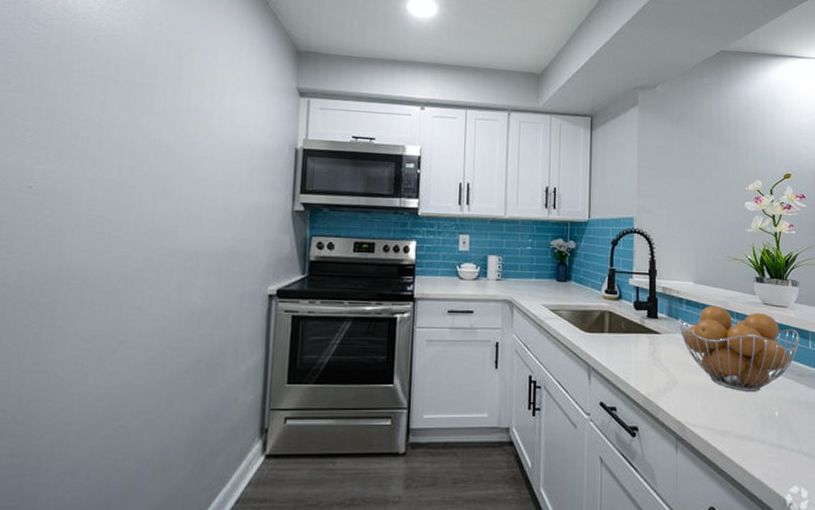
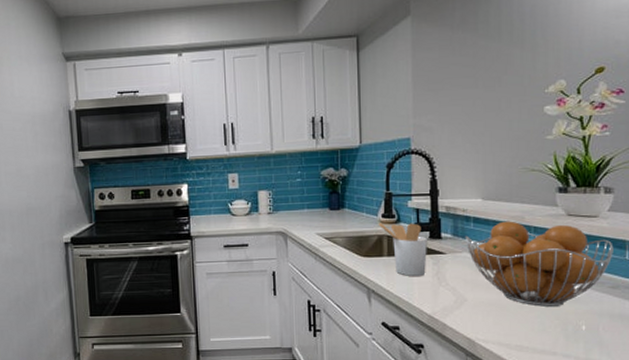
utensil holder: none [602,298,645,356] -> present [379,223,427,277]

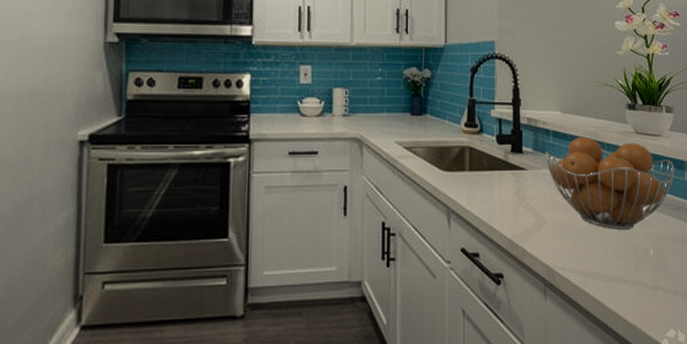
utensil holder: present [379,223,427,277] -> none [461,132,509,195]

